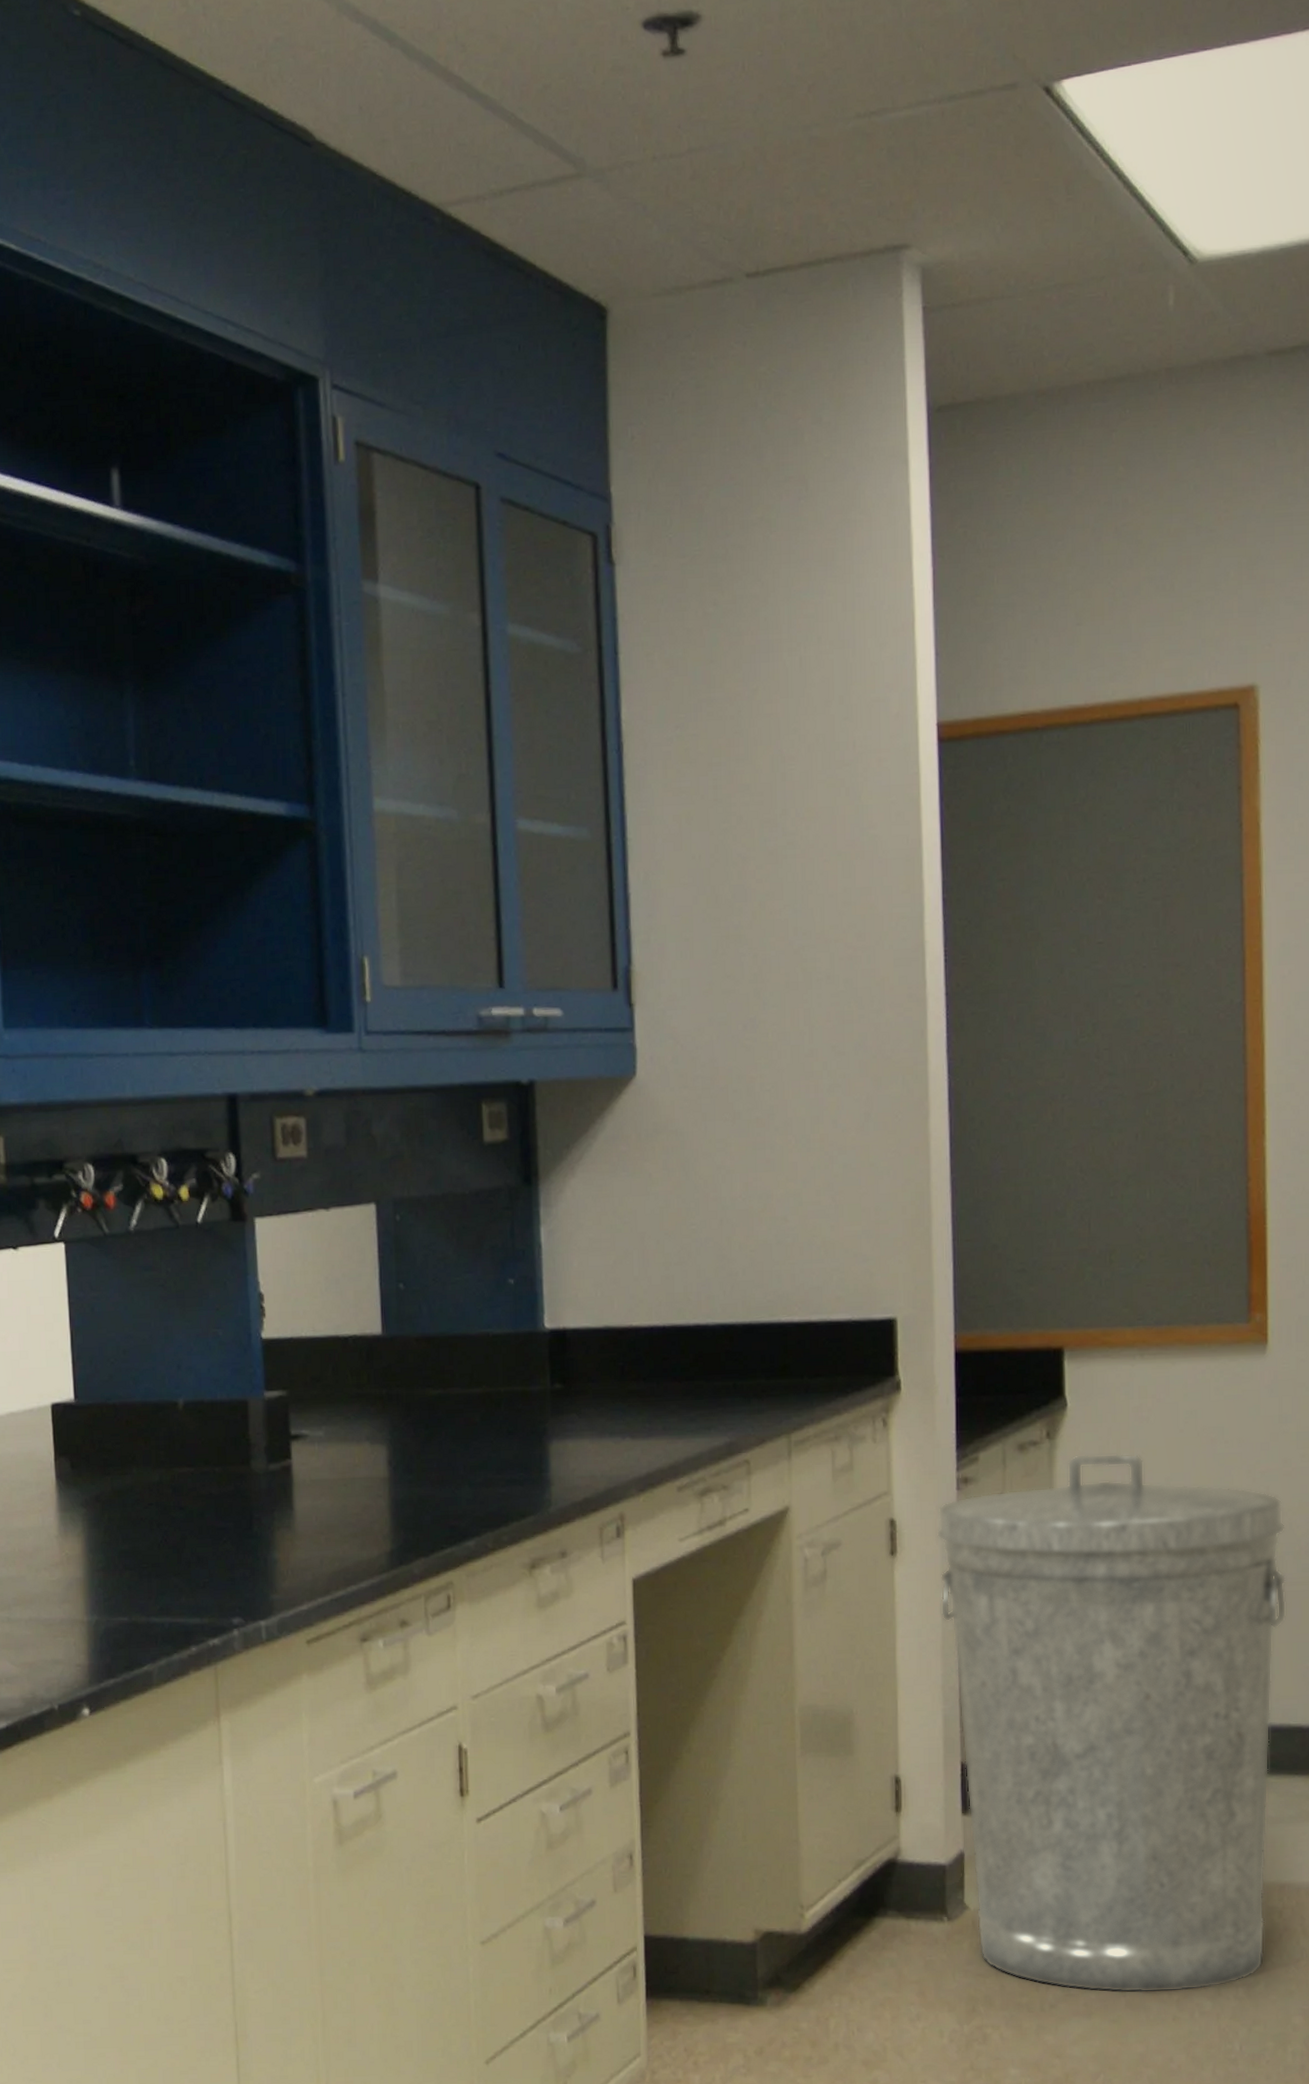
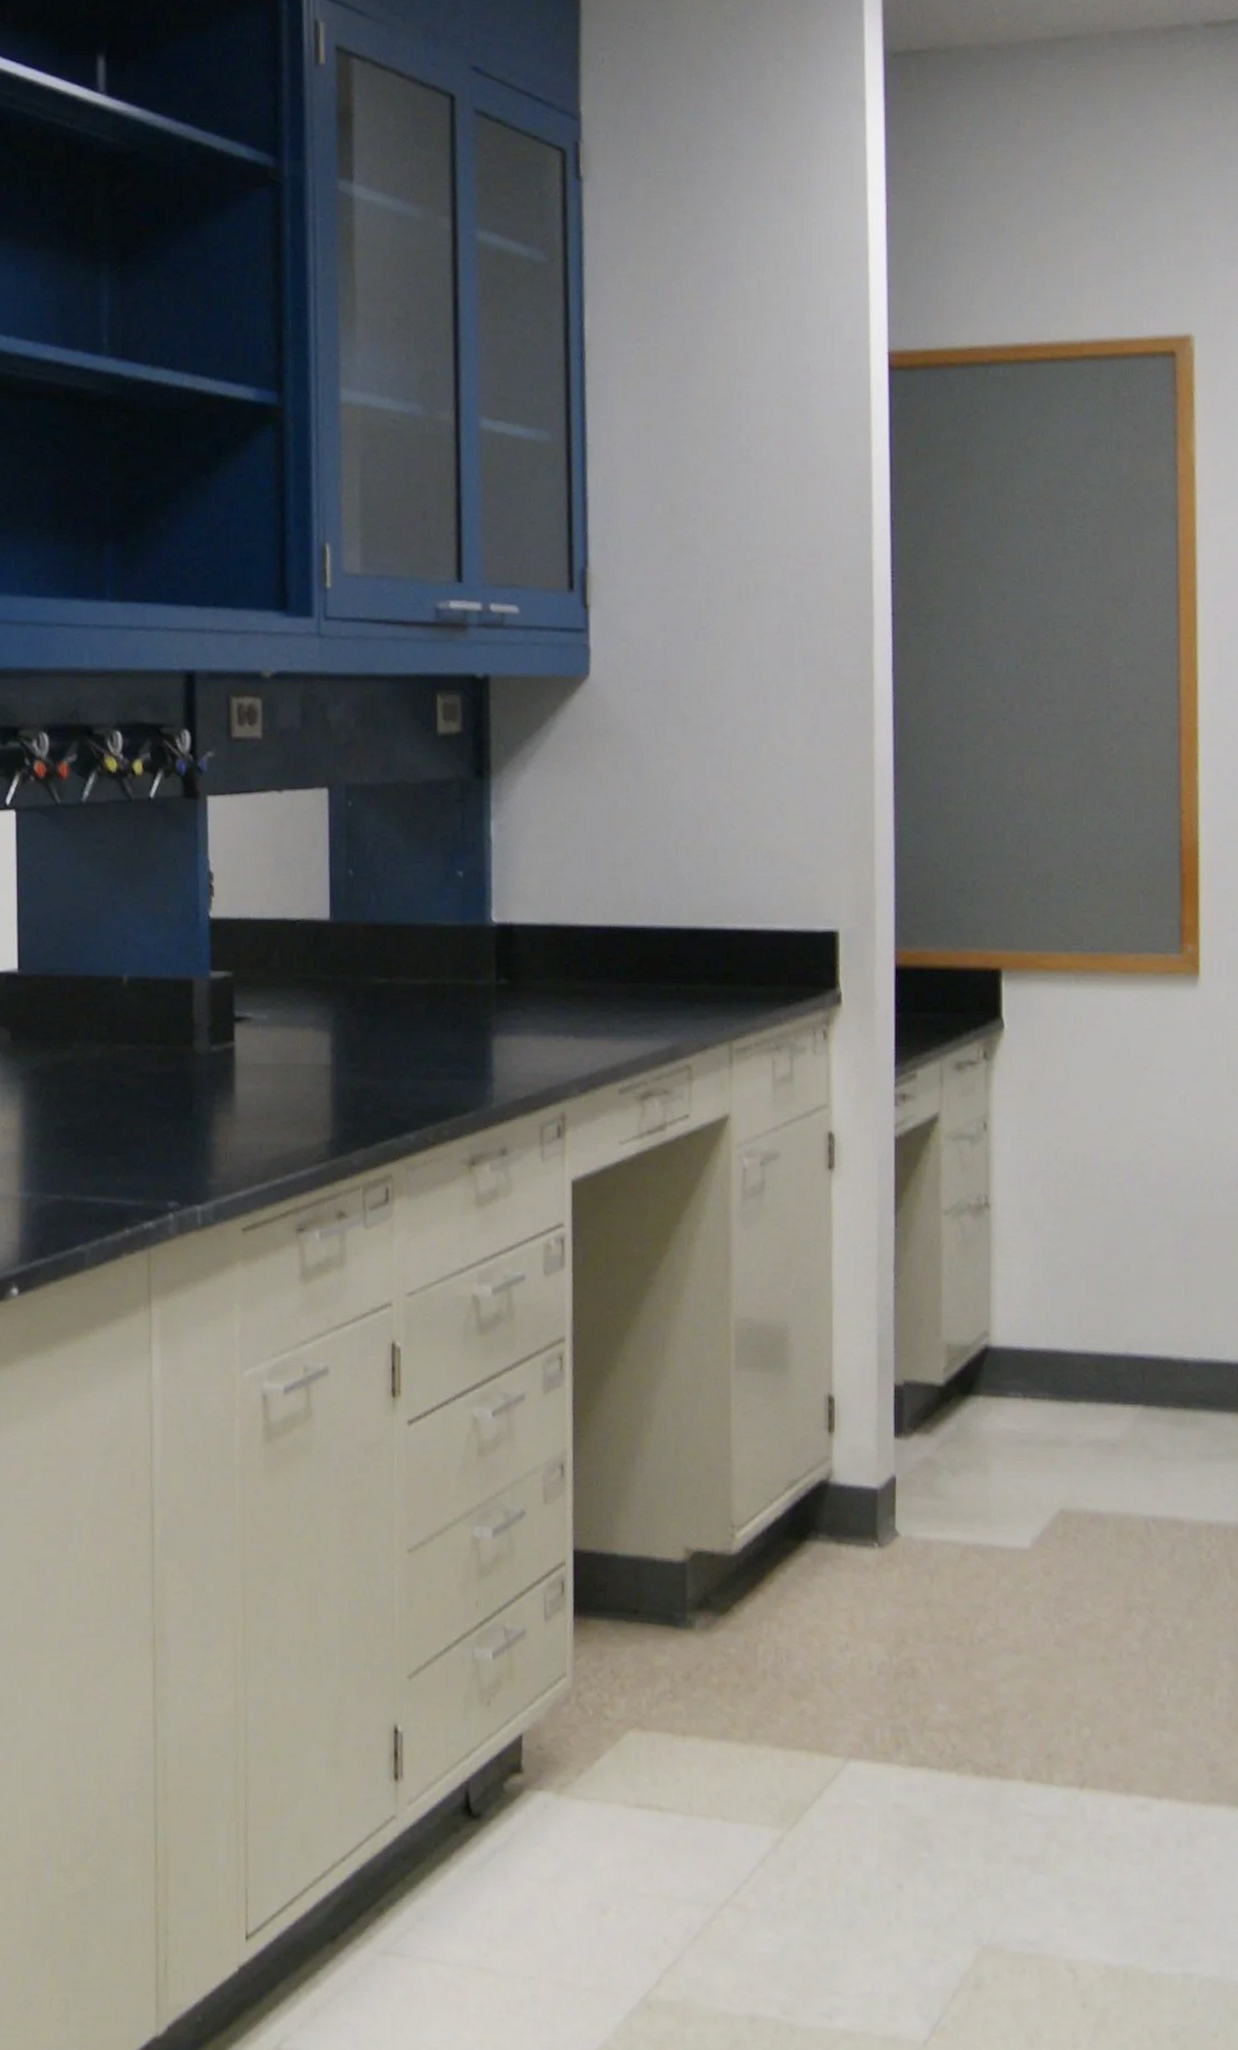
trash can: present [936,1453,1287,1993] -> none [873,1076,1216,1631]

